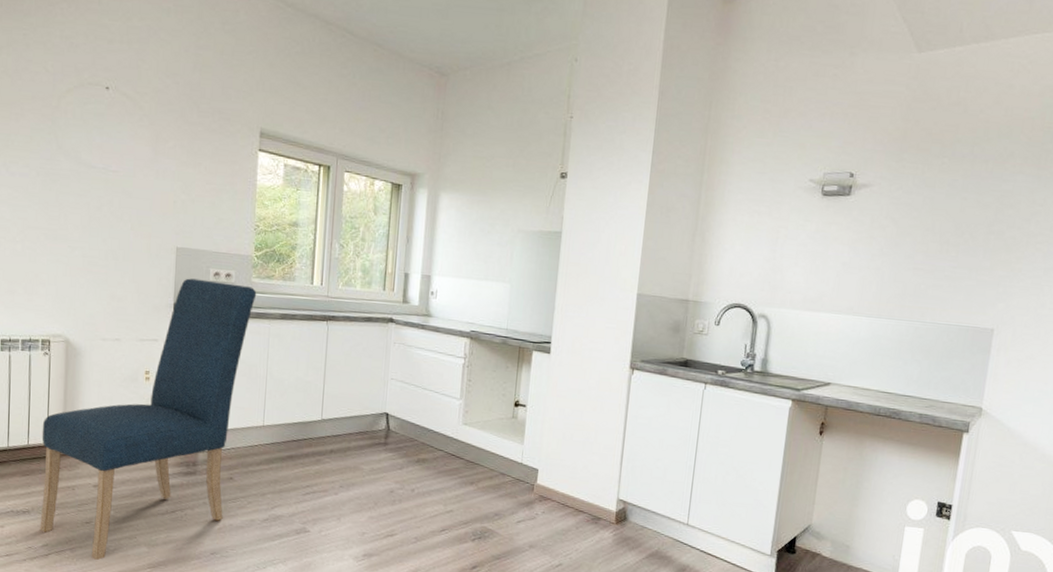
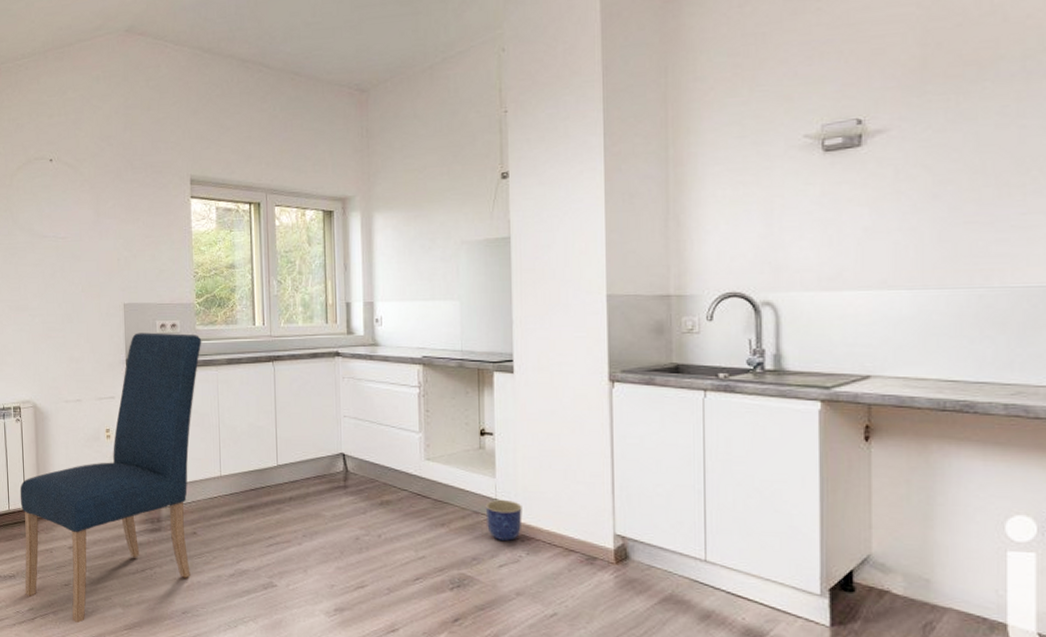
planter: none [511,464,544,500] -> present [485,500,522,541]

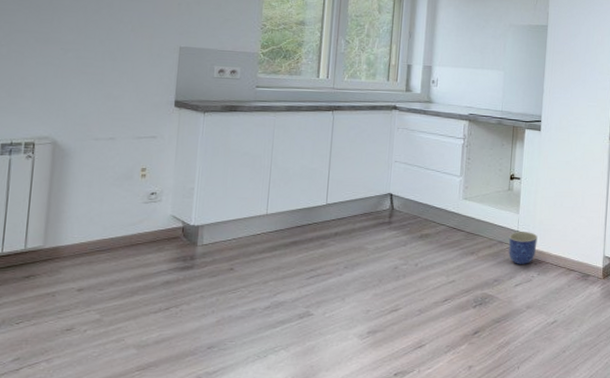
chair: present [20,332,202,623] -> none [10,76,263,368]

